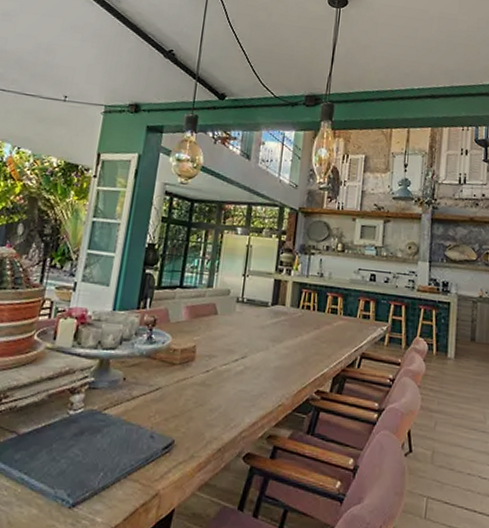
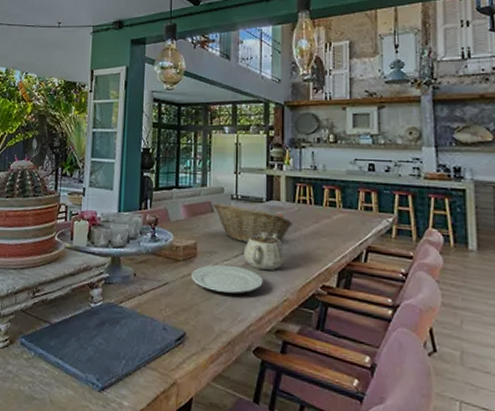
plate: none [187,368,260,400] -> present [191,264,263,294]
fruit basket: none [216,305,296,348] -> present [212,203,294,243]
teapot: none [243,336,286,376] -> present [243,231,286,271]

